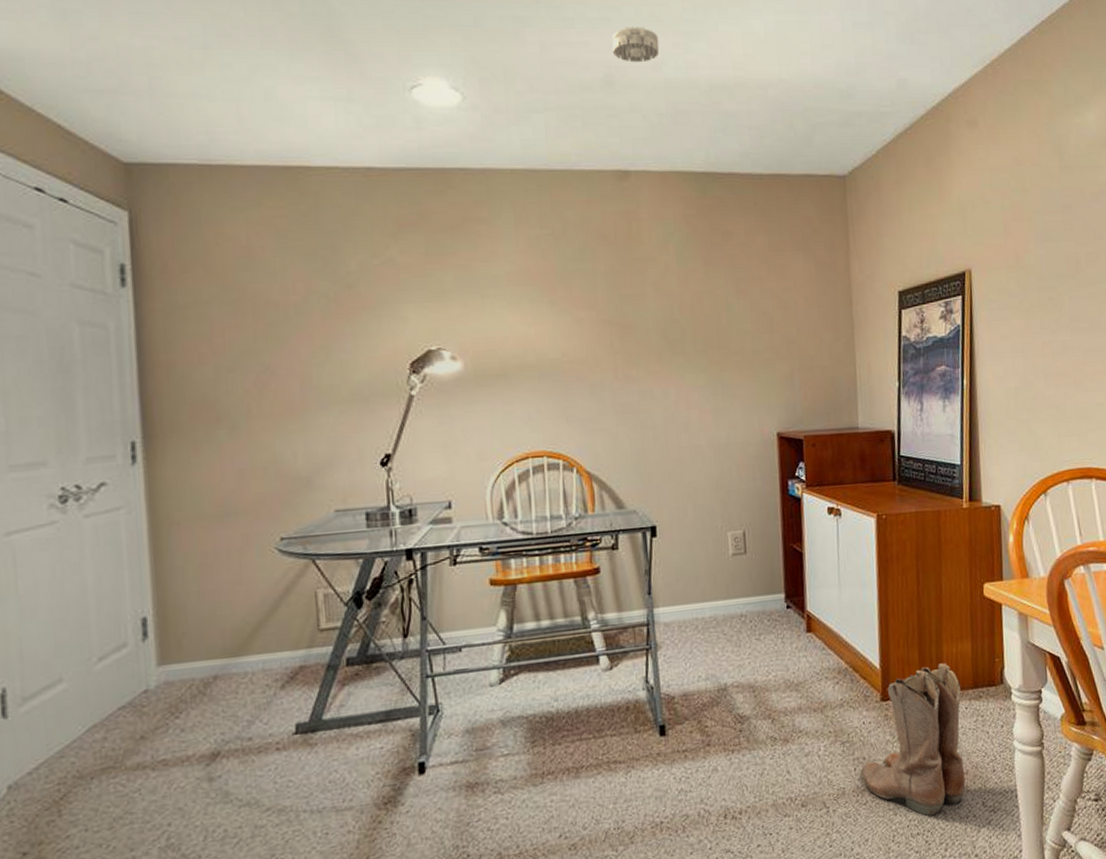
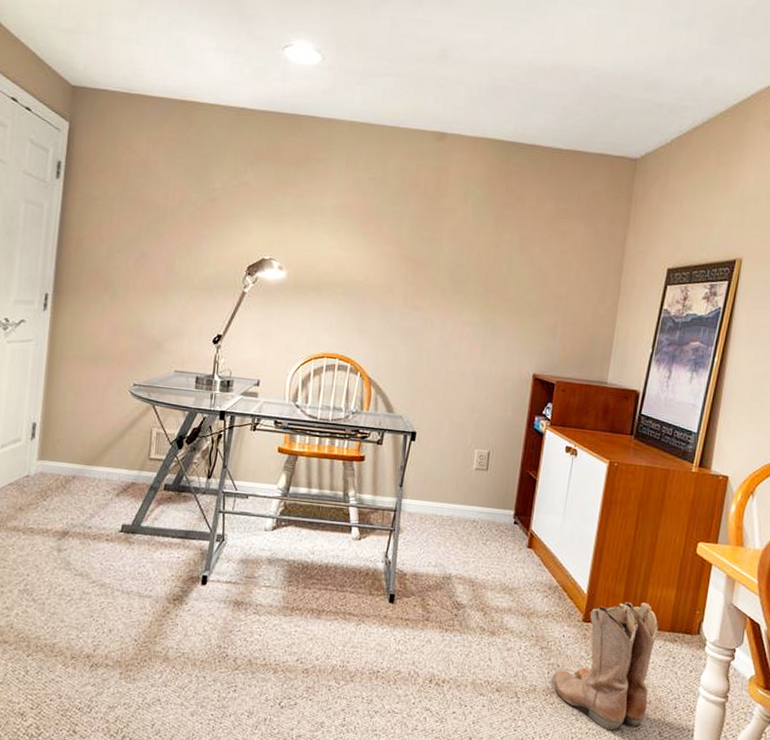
smoke detector: present [612,27,660,63] -> none [451,10,492,42]

